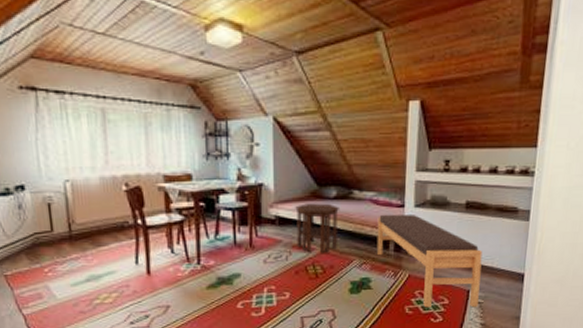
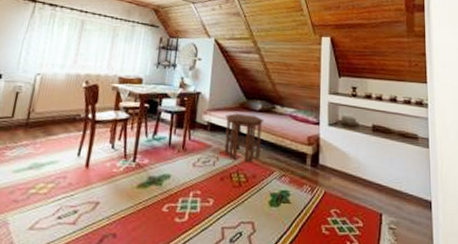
bench: present [376,214,483,308] -> none [295,129,391,234]

